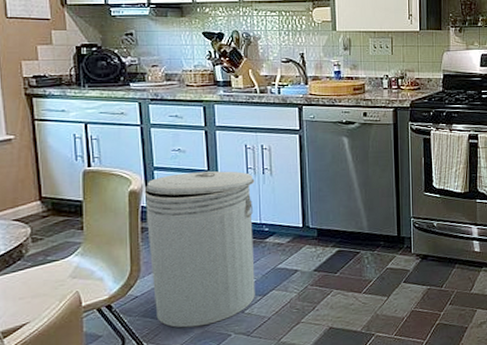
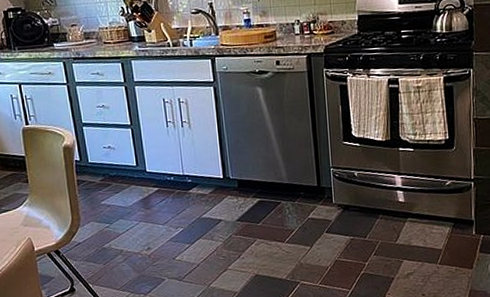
can: present [144,171,255,328] -> none [76,125,184,272]

